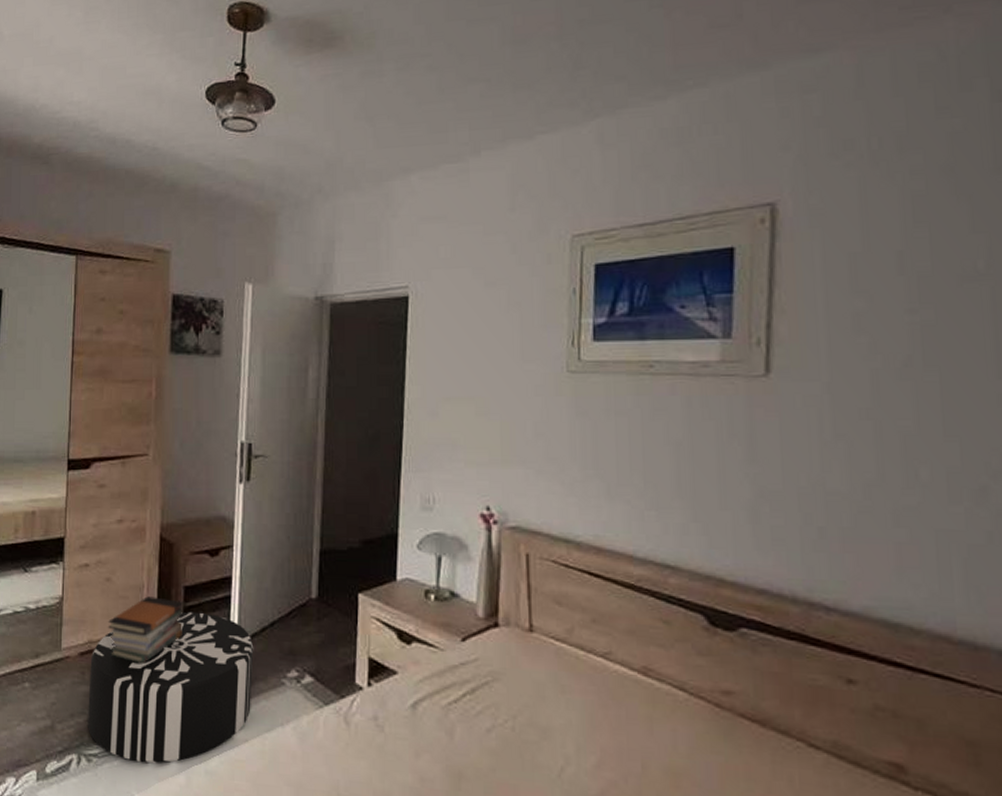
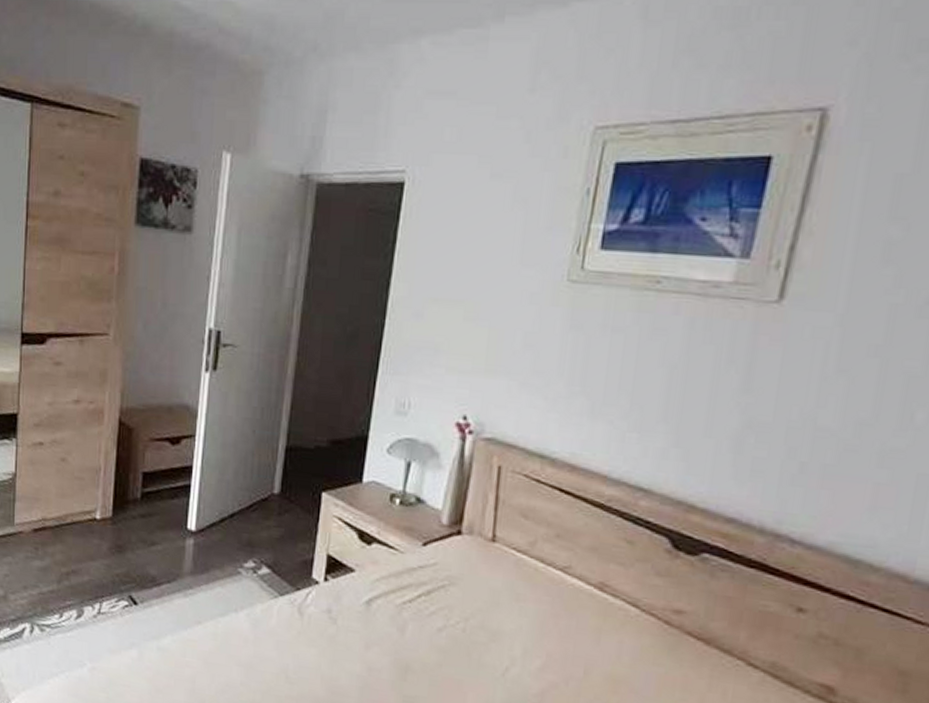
pouf: present [88,611,254,764] -> none [41,497,212,638]
book stack: present [107,596,184,663] -> none [62,479,141,544]

